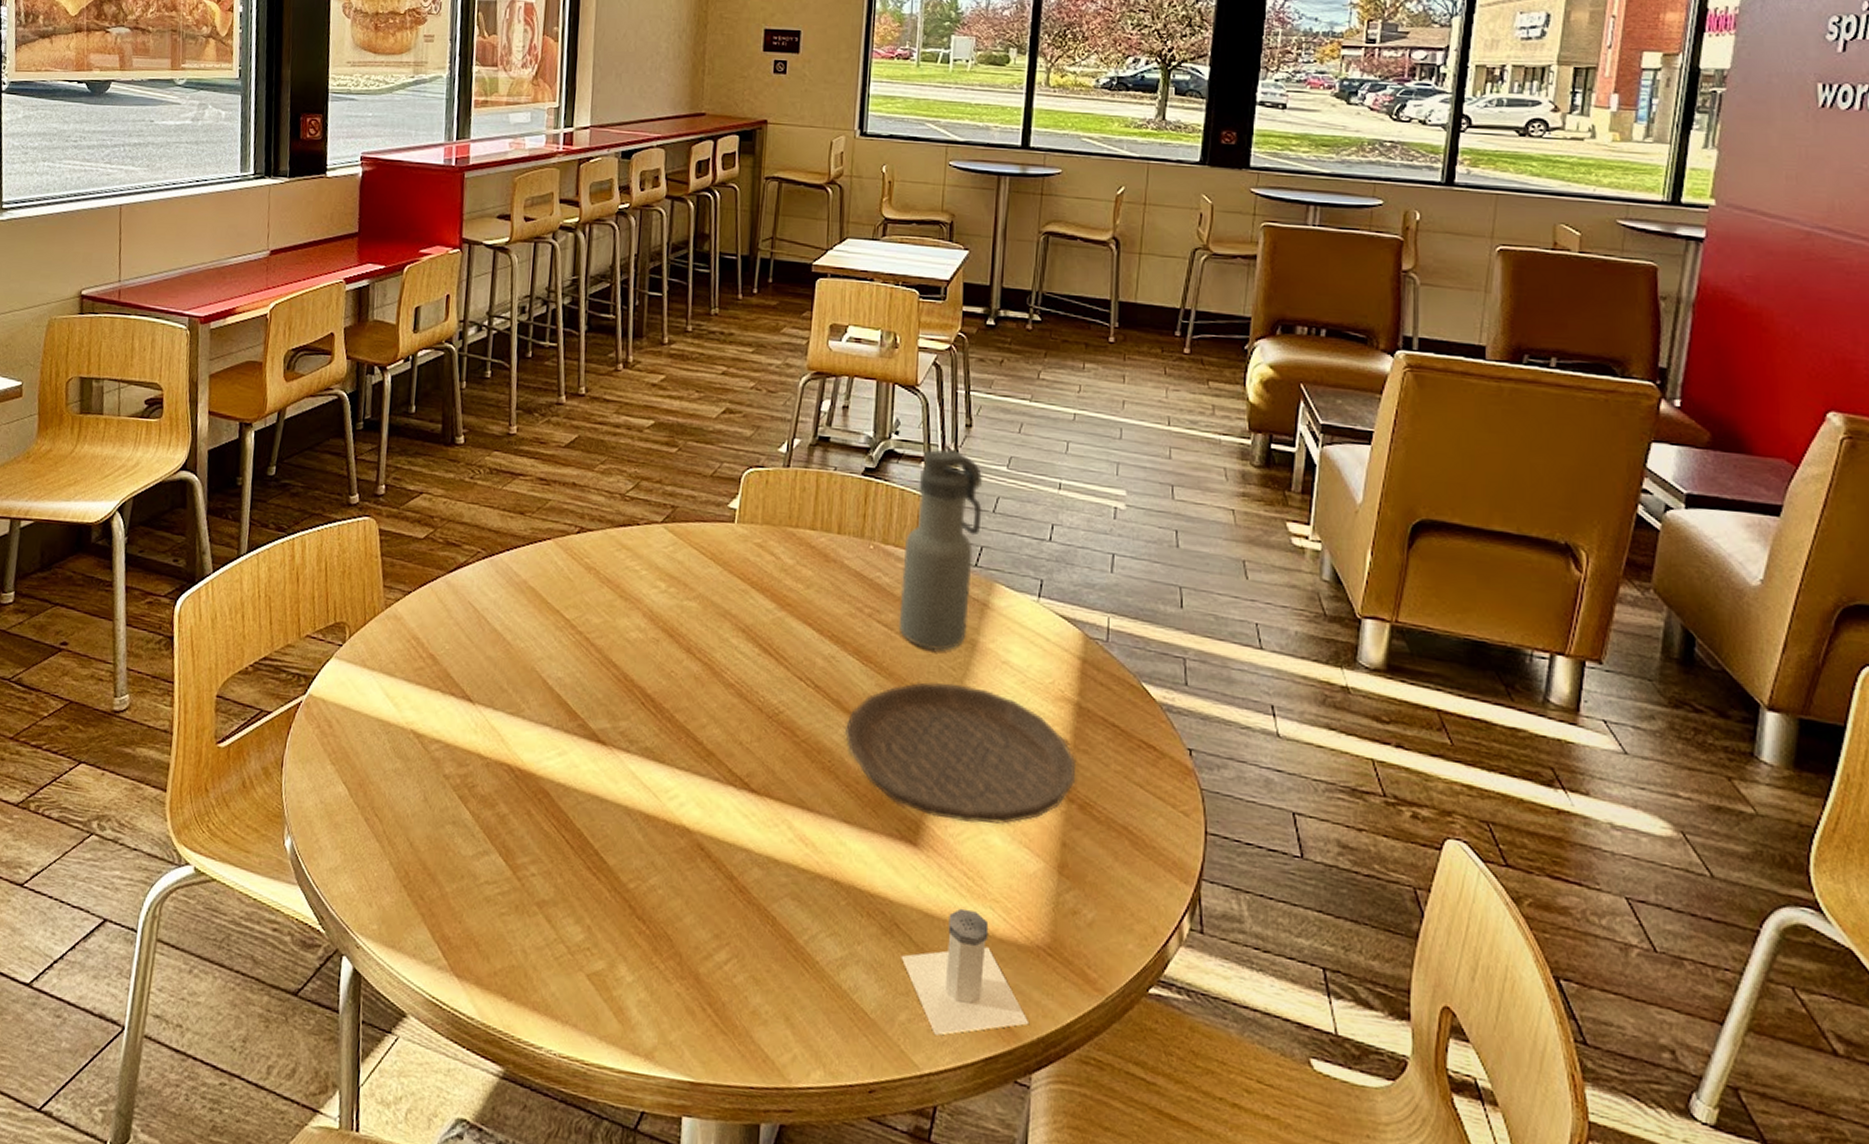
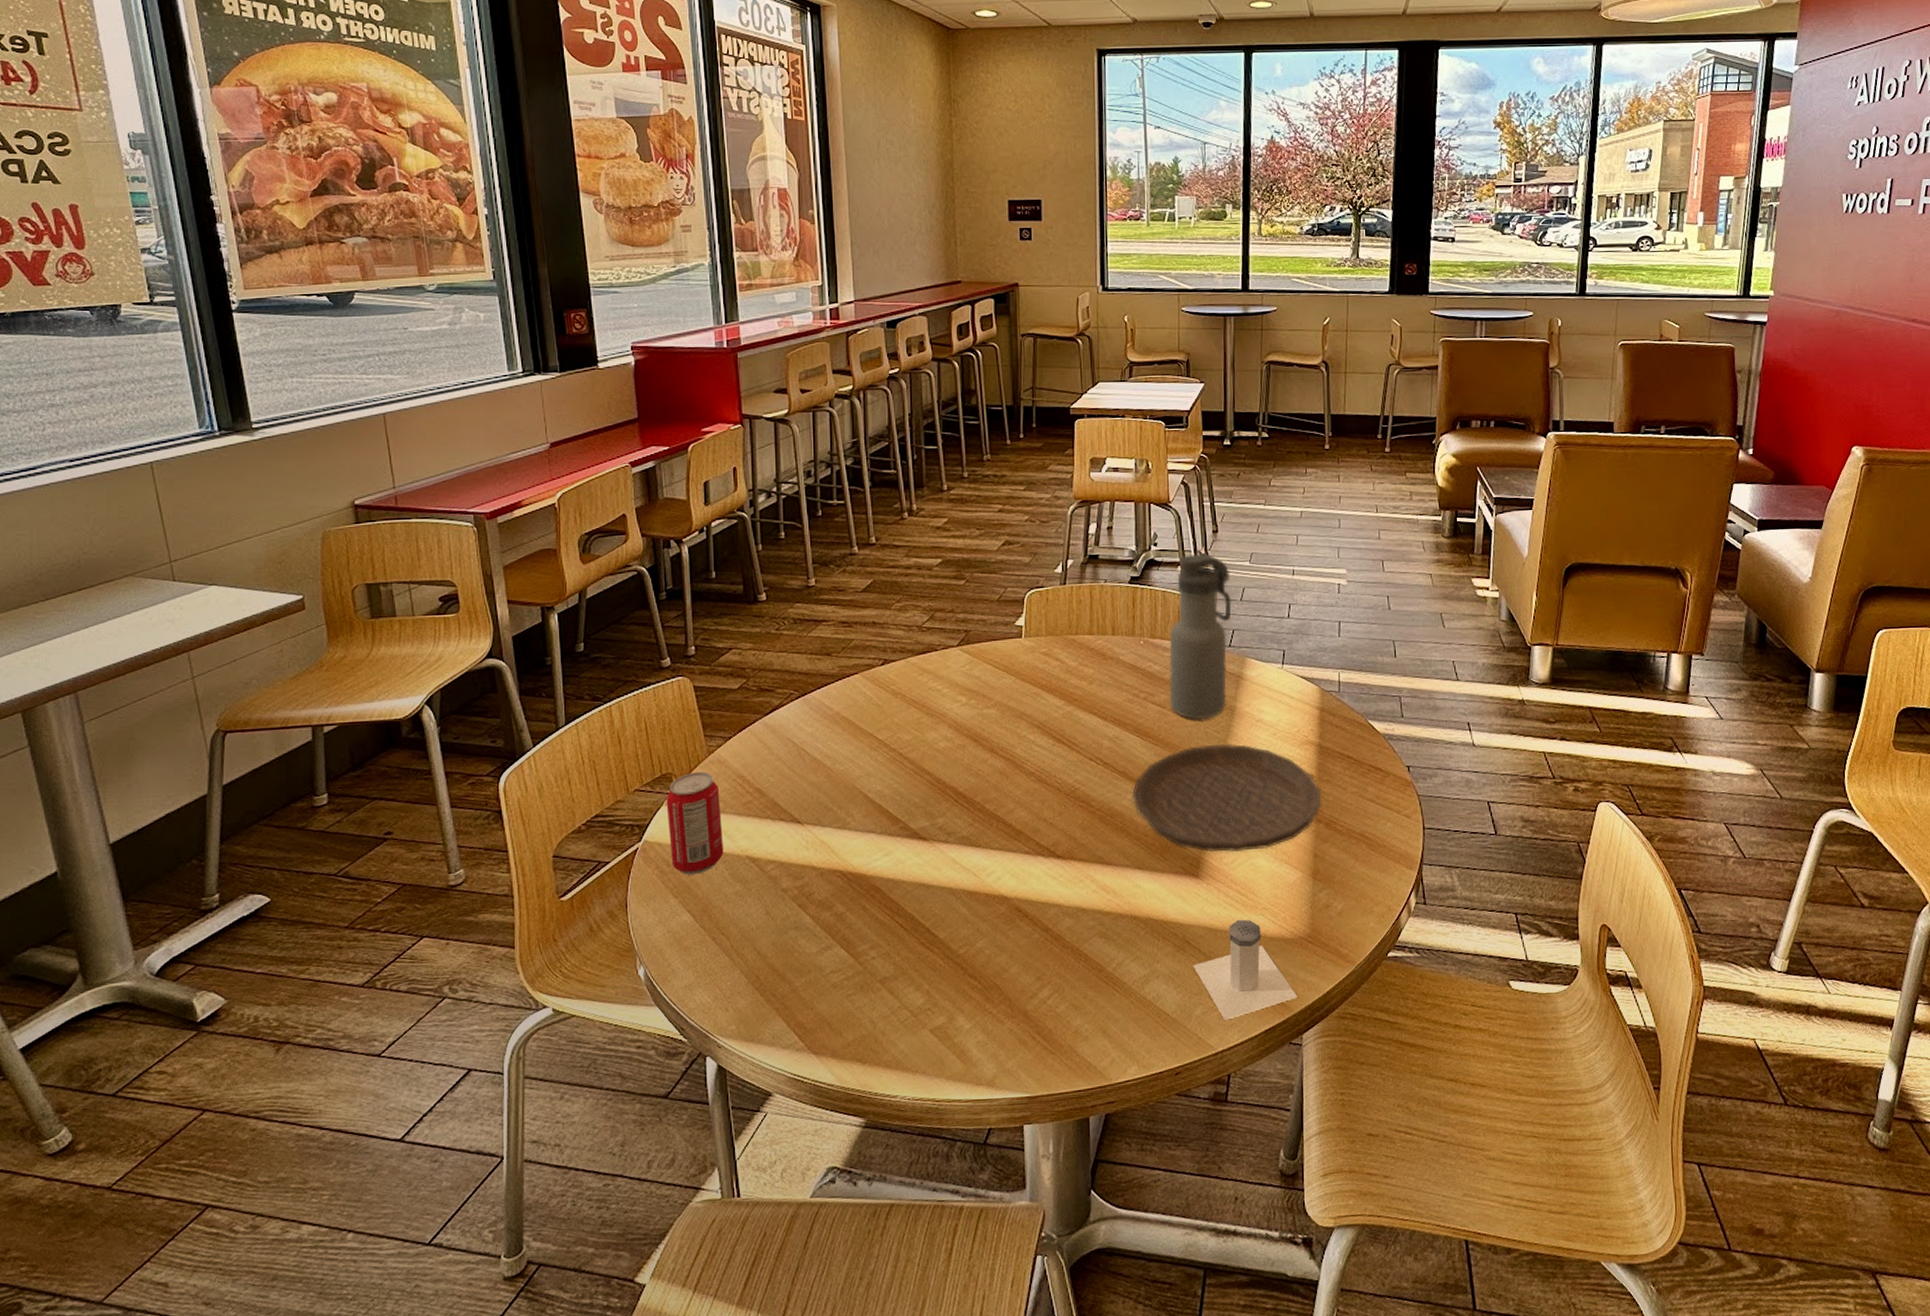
beverage can: none [333,625,392,742] -> present [666,771,724,875]

